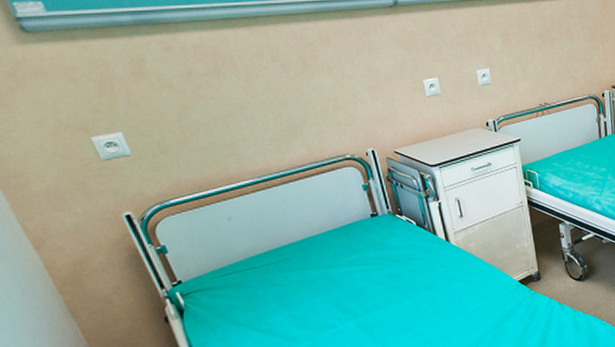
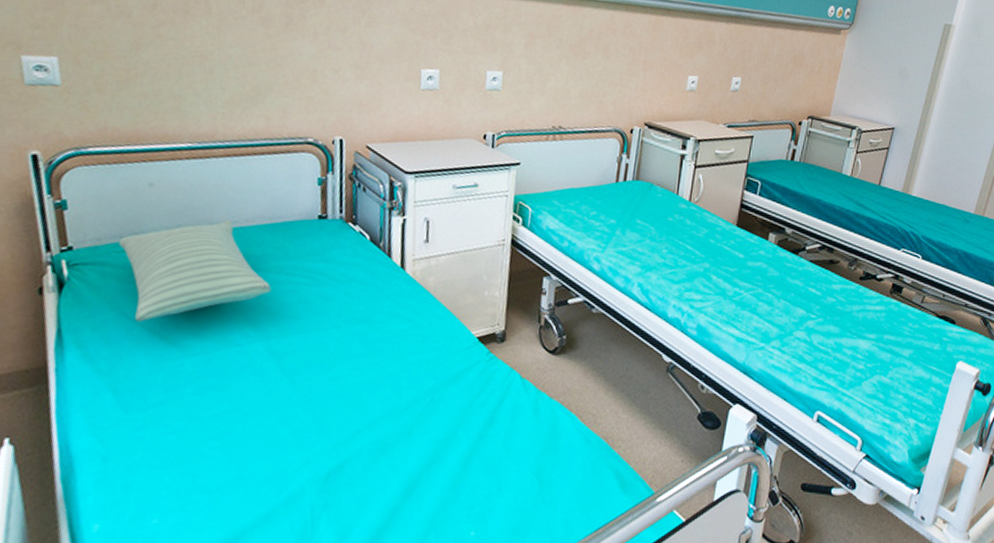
pillow: none [217,232,348,327] -> present [119,219,271,322]

